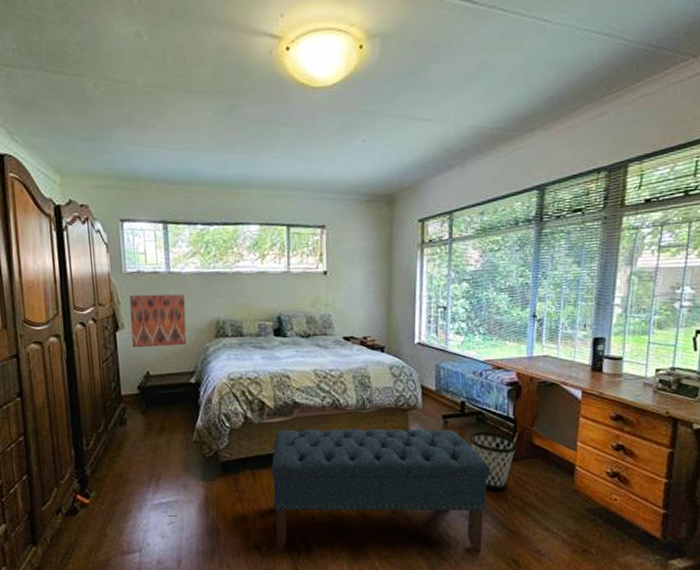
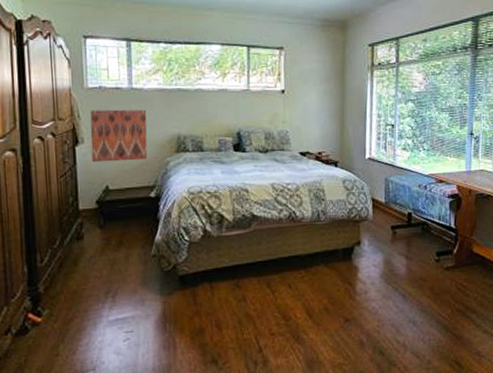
bench: present [271,428,491,553] -> none [229,239,435,365]
wastebasket: present [470,431,517,491] -> none [416,240,458,297]

